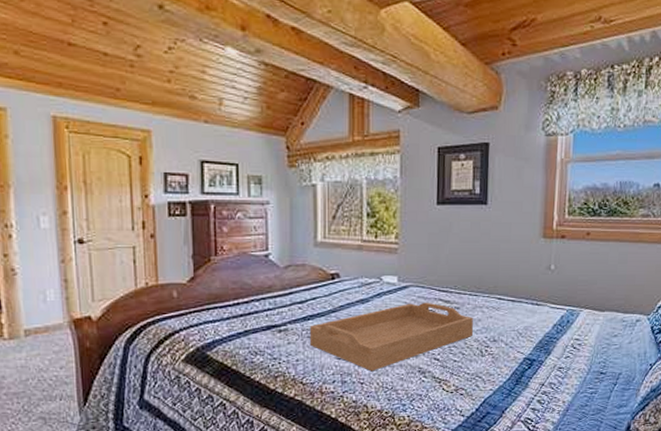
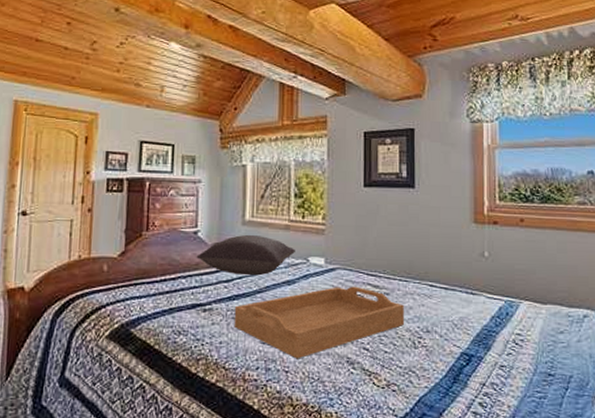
pillow: none [269,255,368,296] -> present [196,234,295,276]

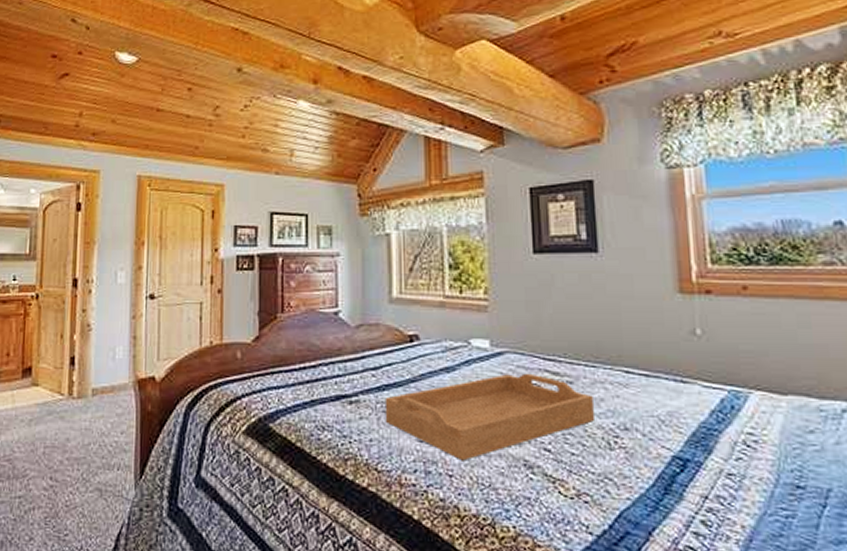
pillow: present [196,234,295,276] -> none [338,313,453,362]

